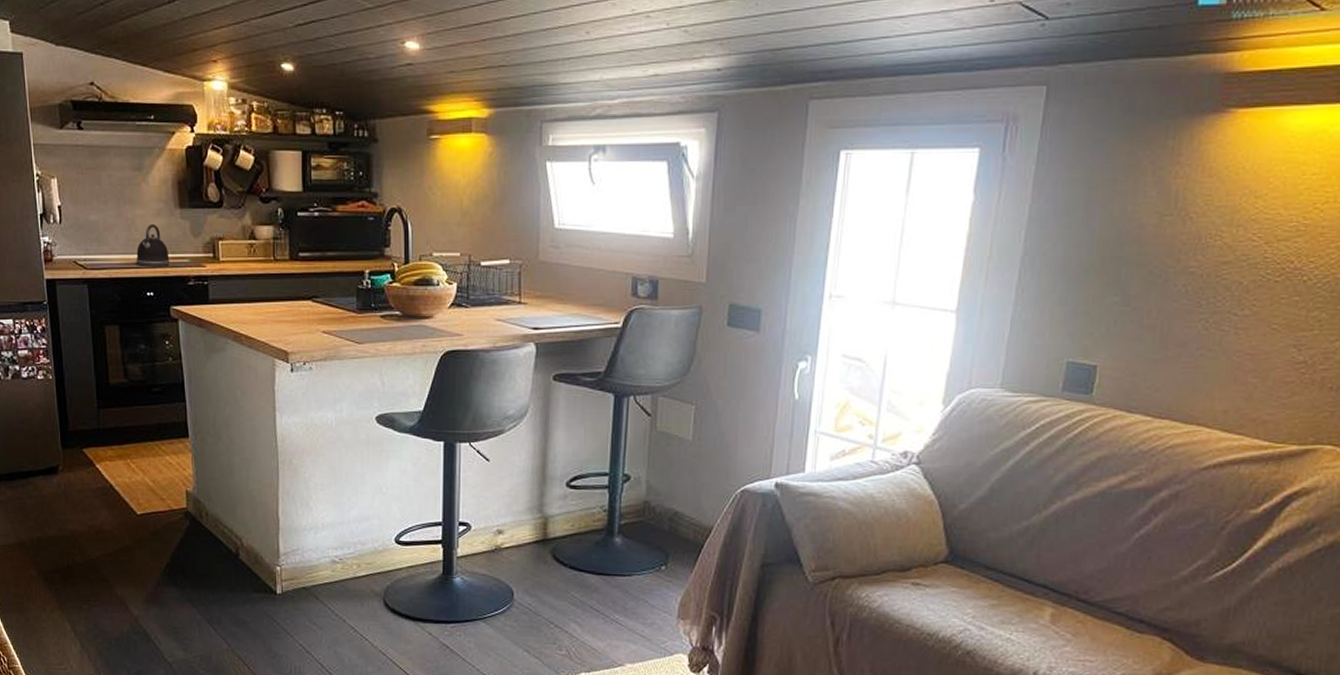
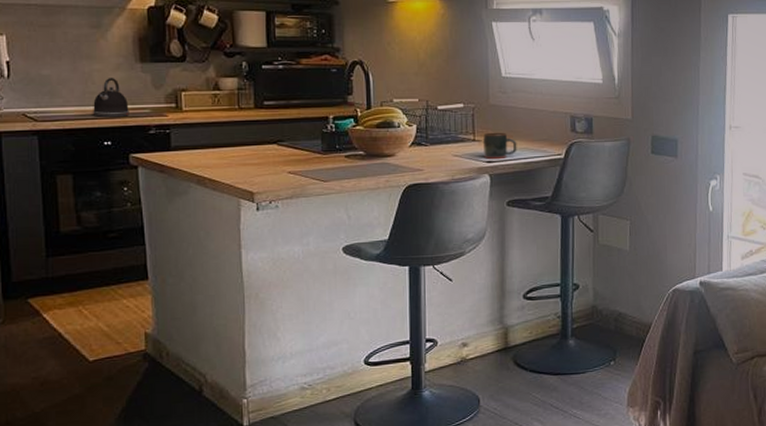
mug: none [530,294,568,325] -> present [483,132,517,159]

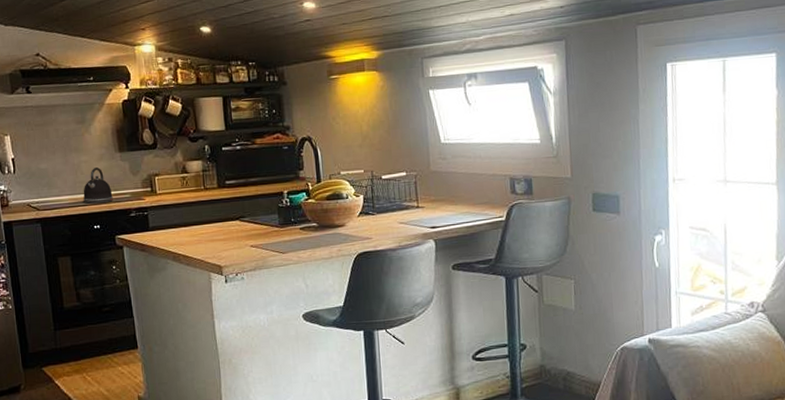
mug: present [483,132,517,159] -> none [426,197,460,225]

